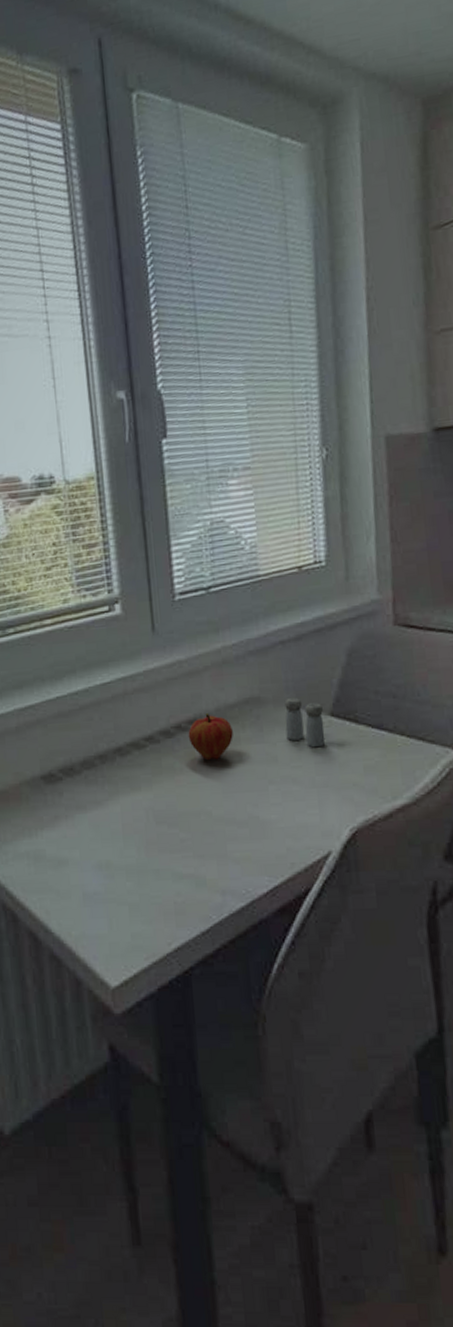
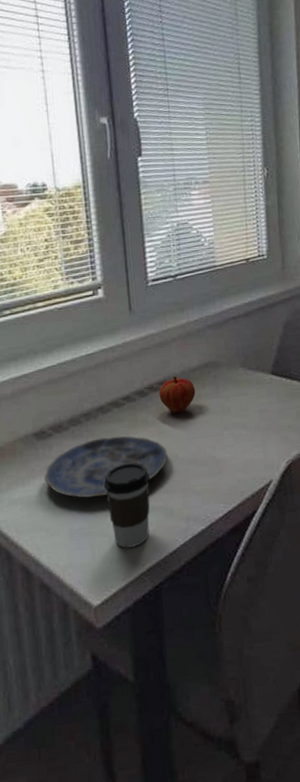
plate: none [54,784,199,858] -> present [44,435,168,499]
coffee cup: none [122,817,178,921] -> present [103,462,151,548]
salt and pepper shaker: present [284,697,326,748] -> none [236,360,268,400]

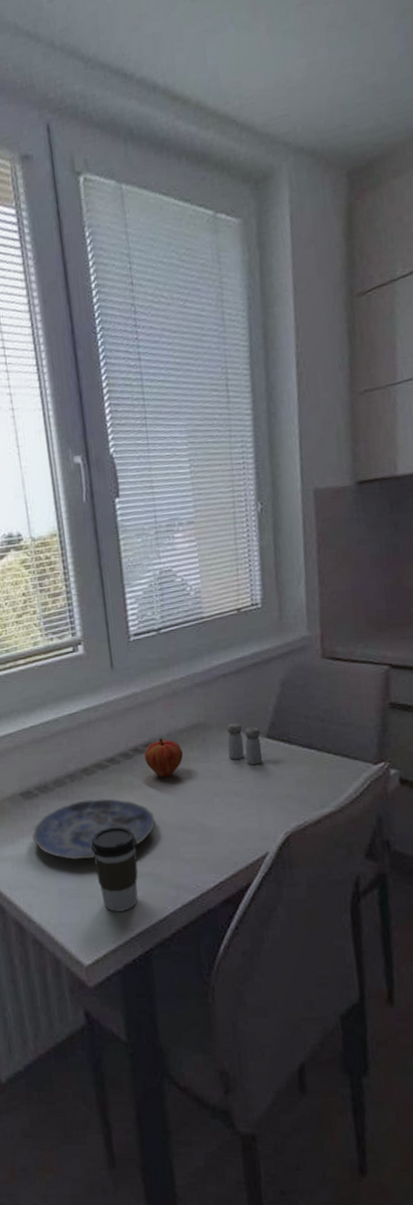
salt and pepper shaker: none [236,360,268,400] -> present [227,722,263,765]

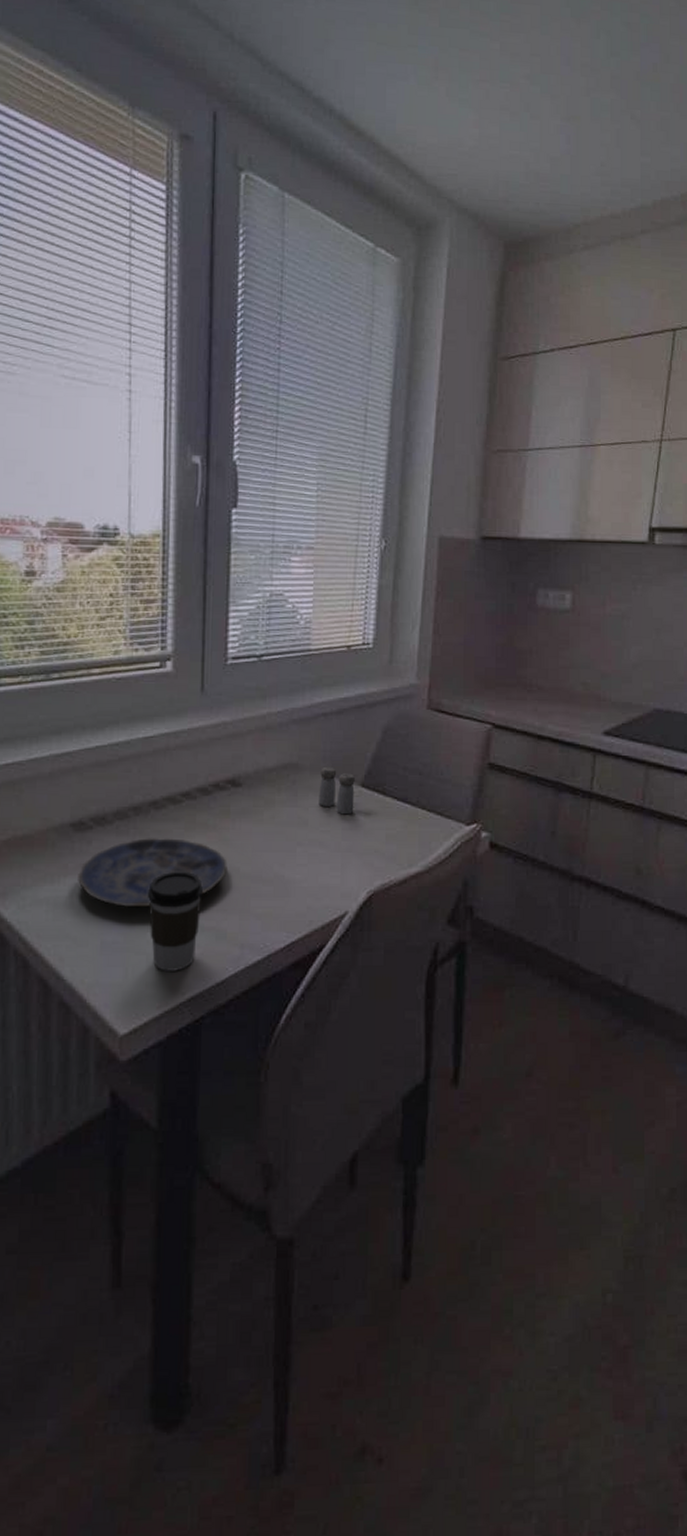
fruit: present [144,737,183,778] -> none [225,774,269,820]

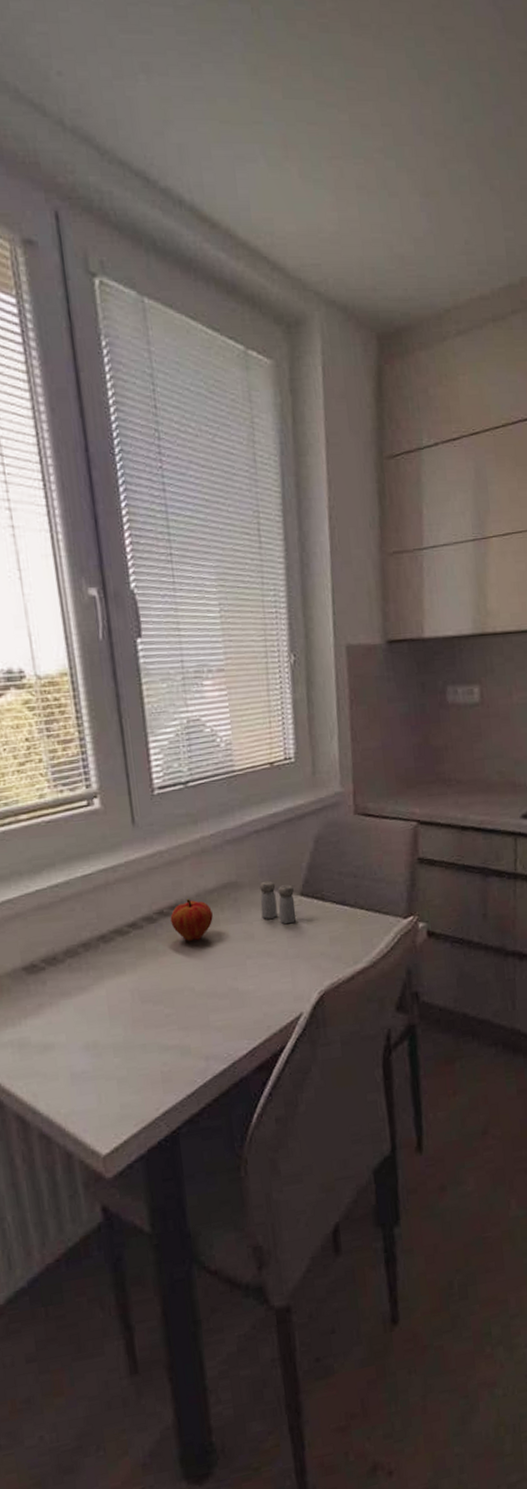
plate: present [78,838,227,908] -> none [38,967,183,1039]
coffee cup: present [147,871,204,971] -> none [108,996,164,1092]
fruit: none [225,774,269,820] -> present [170,898,213,942]

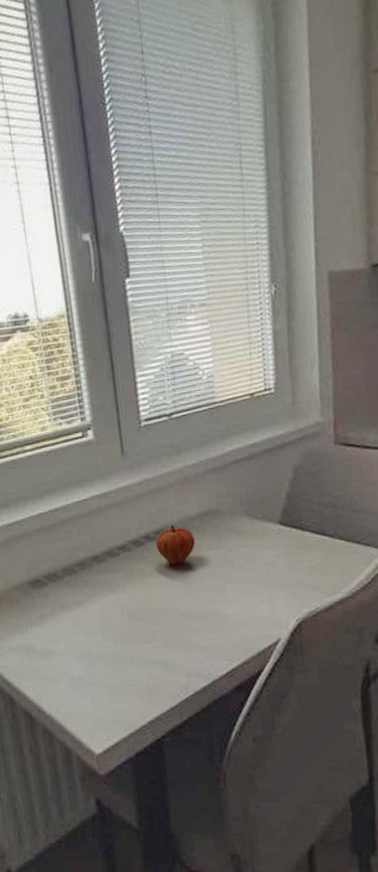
salt and pepper shaker: present [259,880,297,925] -> none [239,509,275,552]

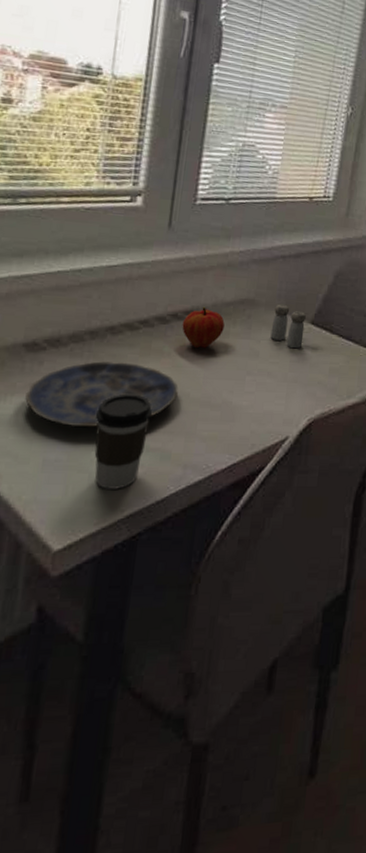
plate: none [41,586,167,649] -> present [25,361,178,428]
coffee cup: none [101,614,150,700] -> present [94,393,153,489]
salt and pepper shaker: none [239,509,275,552] -> present [270,304,306,349]

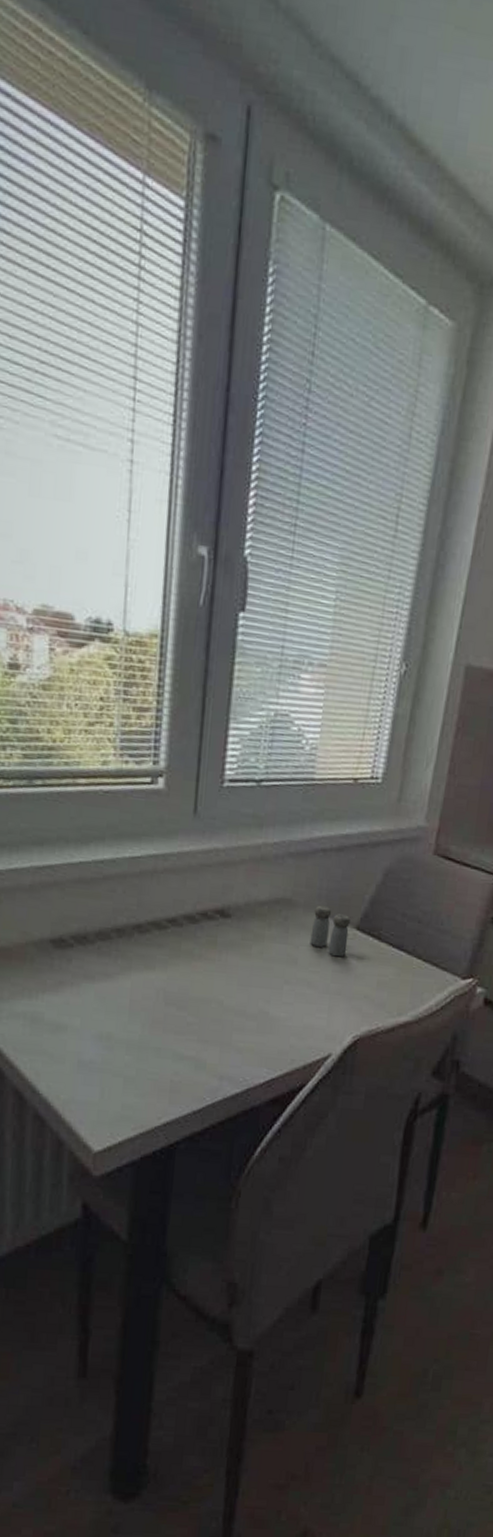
plate: present [25,361,178,428] -> none [56,961,211,1031]
coffee cup: present [94,393,153,489] -> none [126,997,186,1096]
fruit: present [182,306,225,349] -> none [212,905,259,953]

